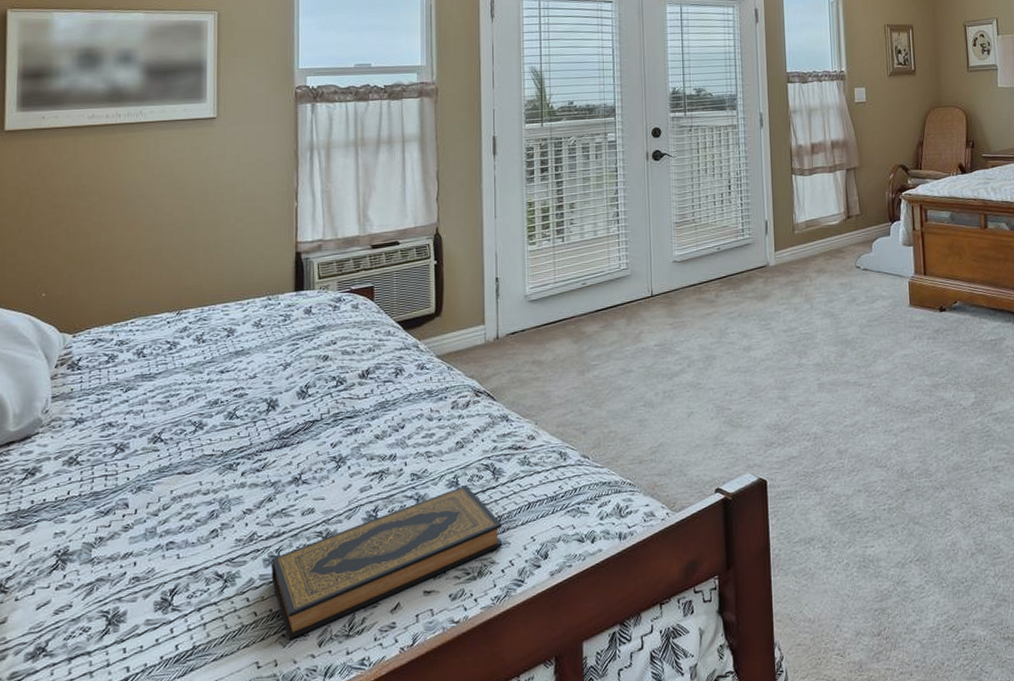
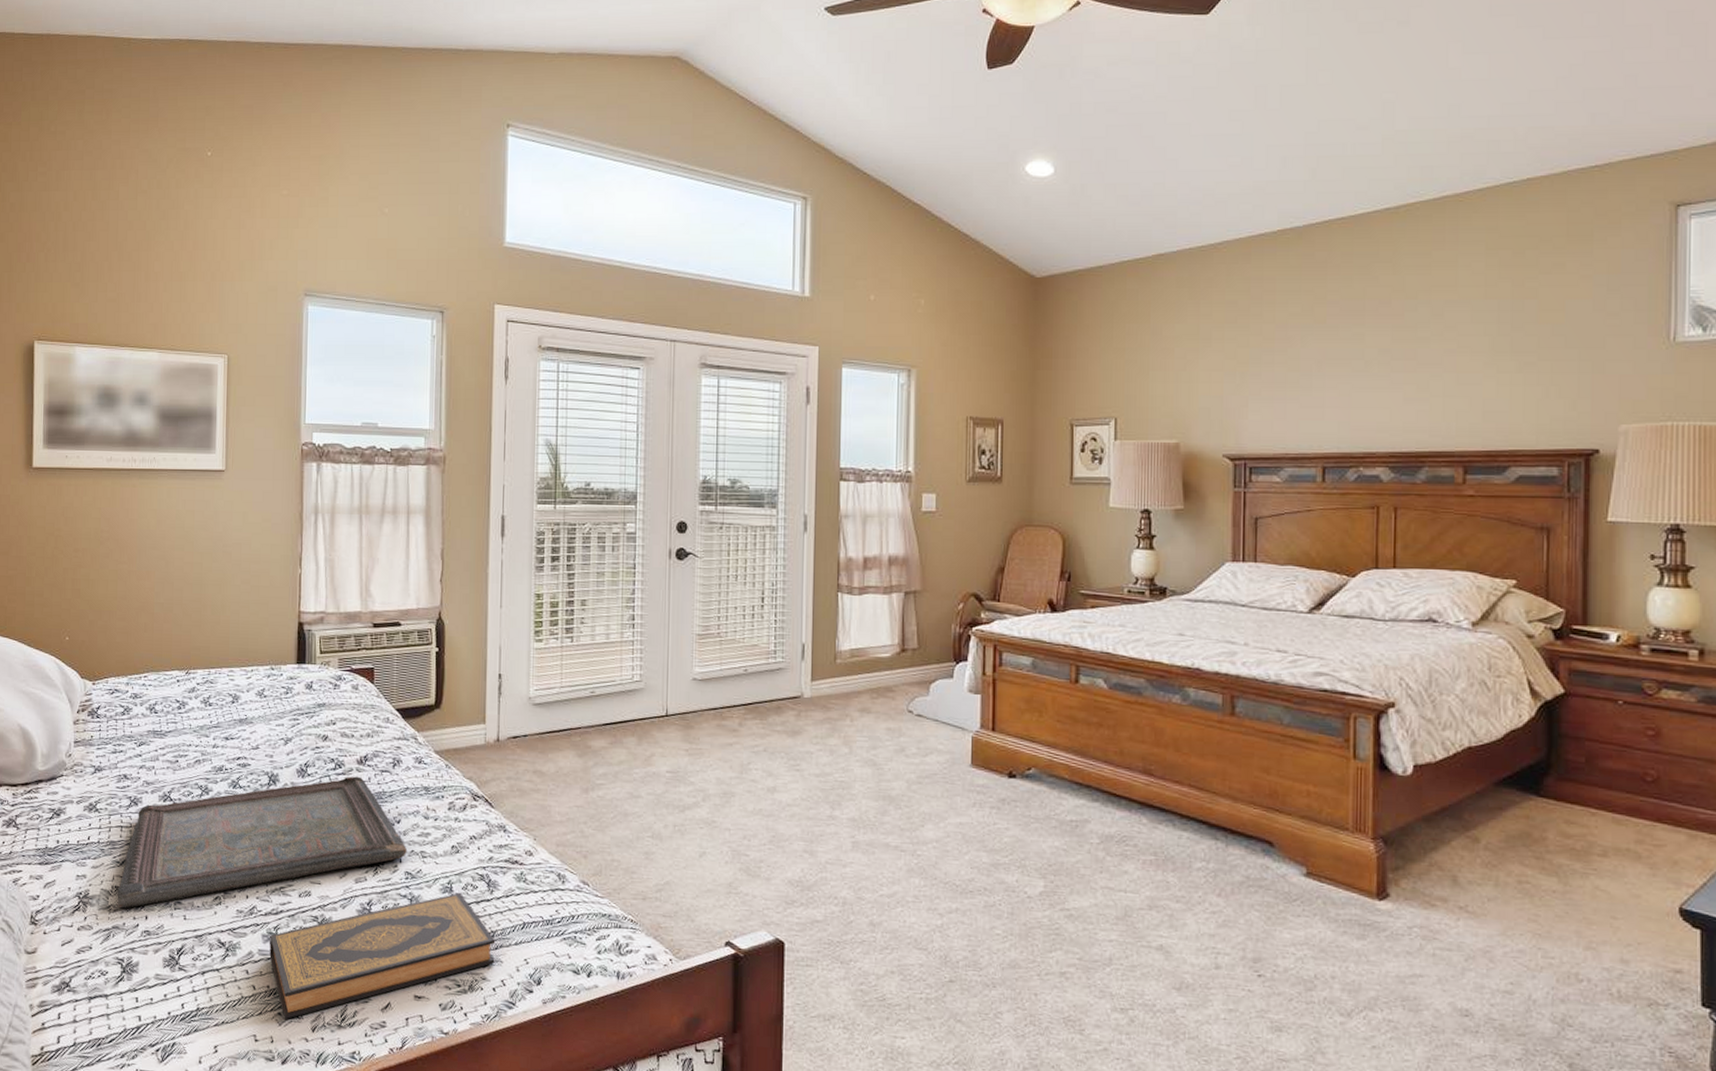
serving tray: none [101,390,412,559] -> present [117,776,407,909]

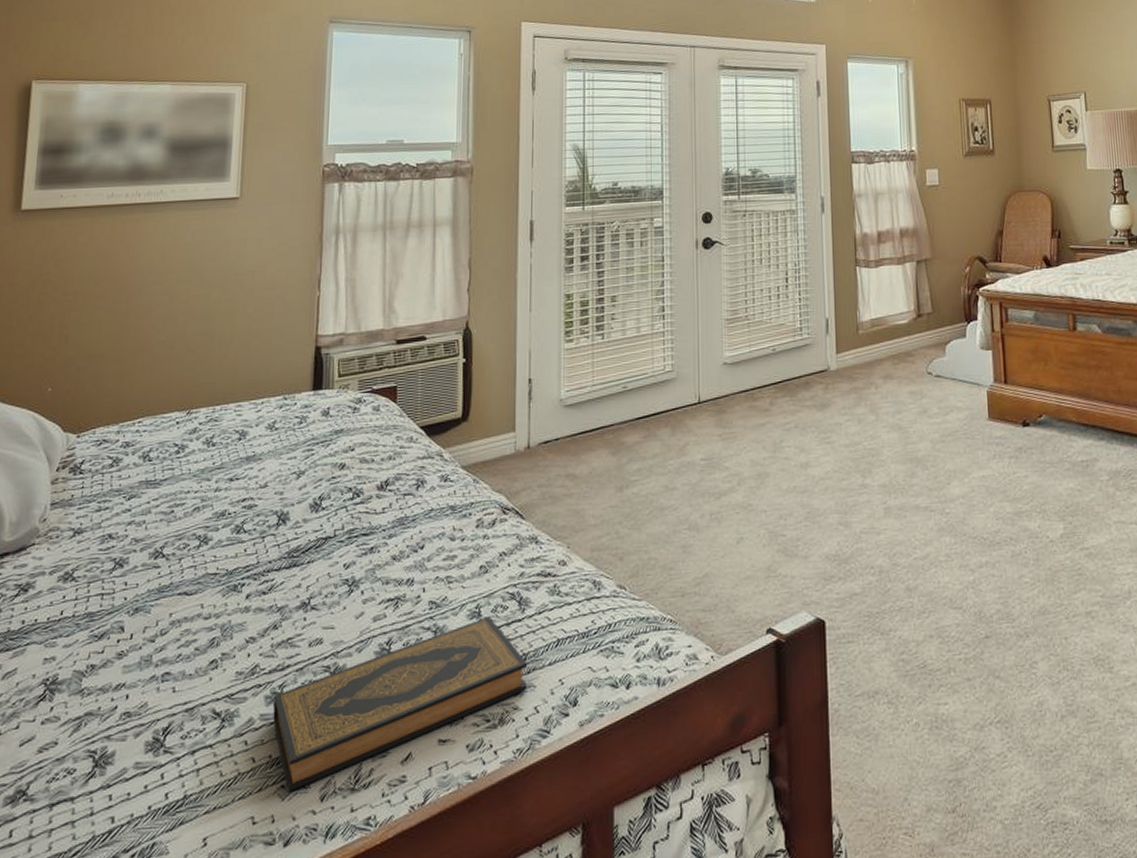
serving tray: present [117,776,407,909] -> none [92,503,431,691]

